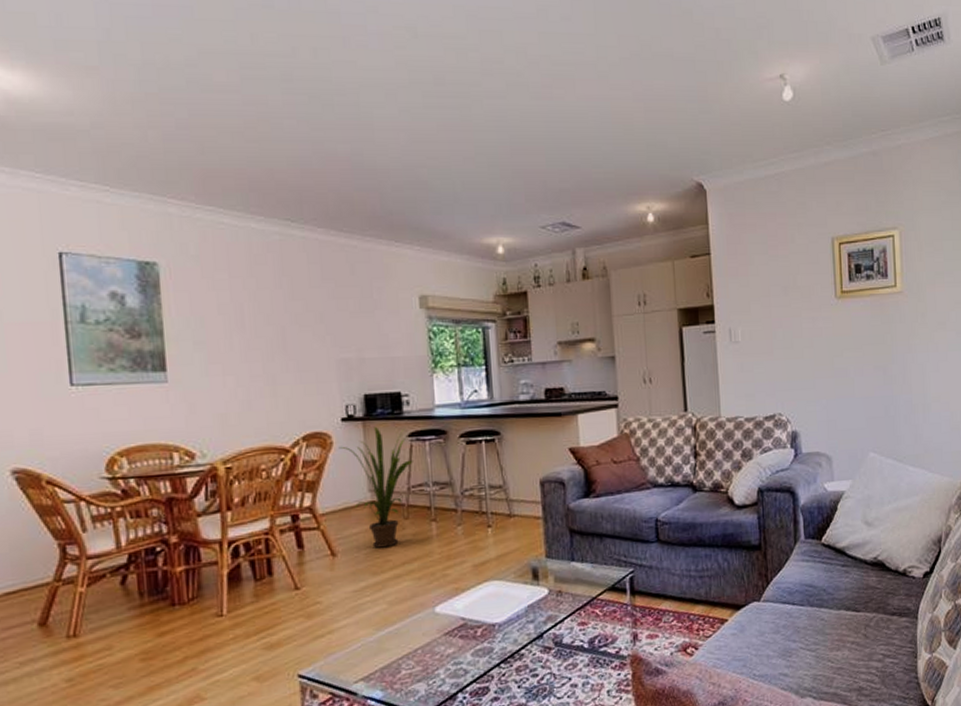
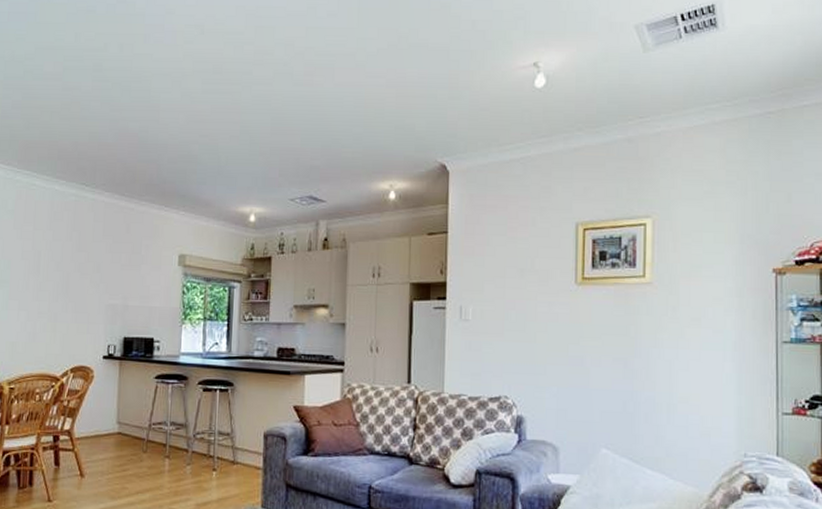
house plant: present [338,426,413,548] -> none [98,366,157,476]

